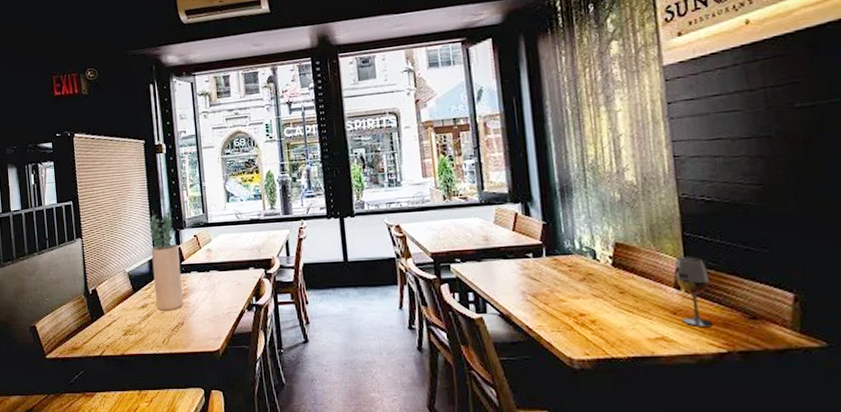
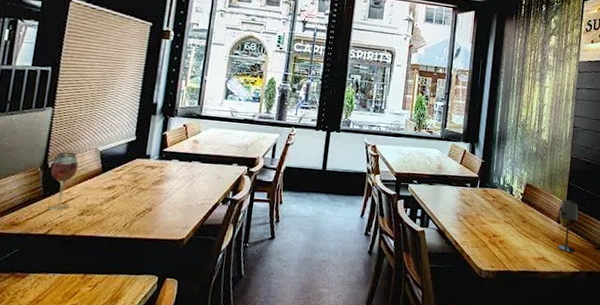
wineglass: none [91,277,115,334] -> present [46,152,79,211]
vase: present [150,204,183,311] -> none [125,90,166,195]

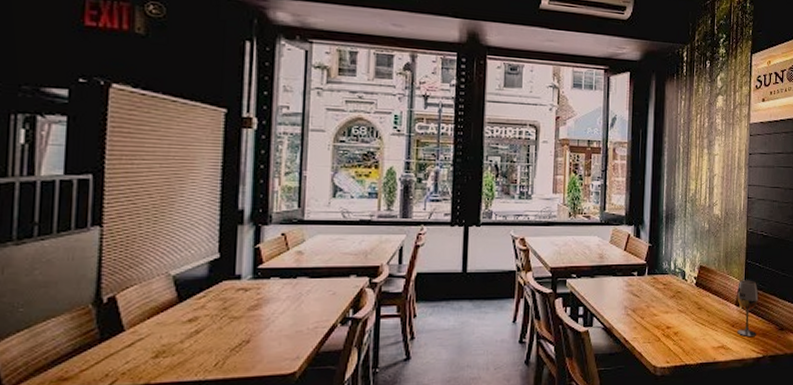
wineglass: present [46,152,79,211] -> none [106,280,145,357]

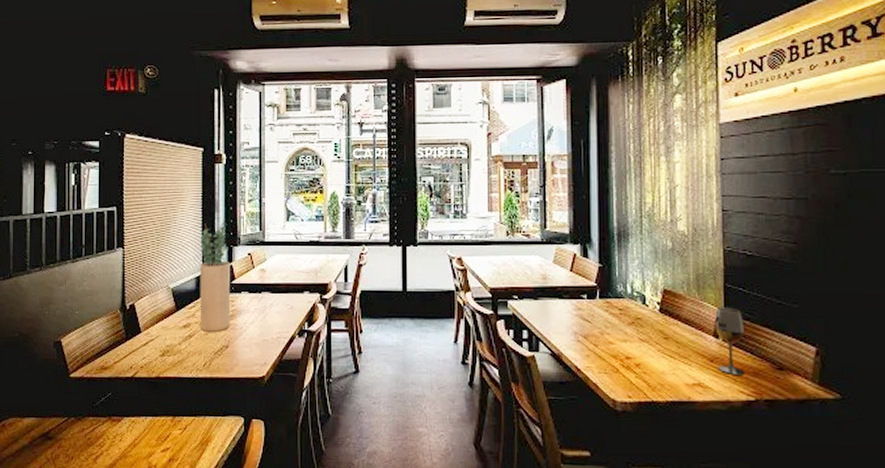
vase: none [211,193,258,326] -> present [200,218,231,332]

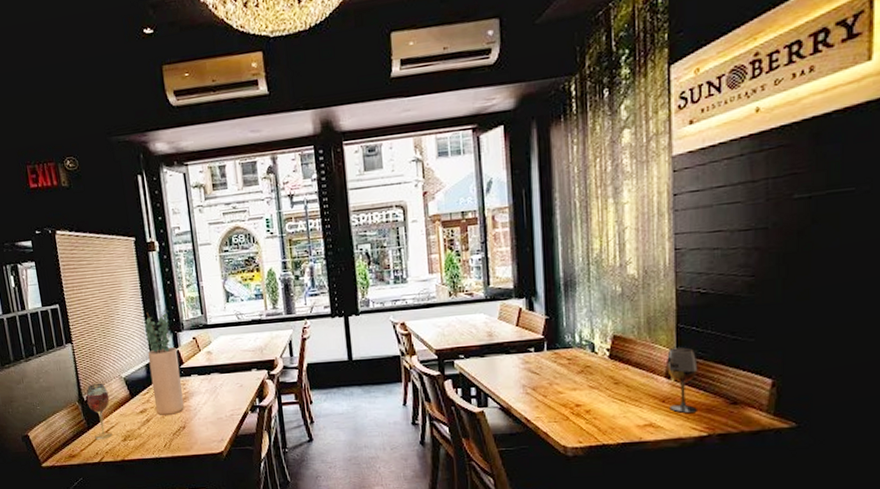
wineglass: none [129,292,153,353] -> present [86,383,114,440]

